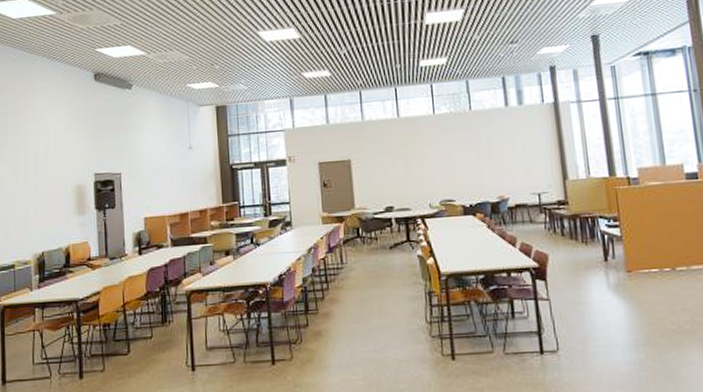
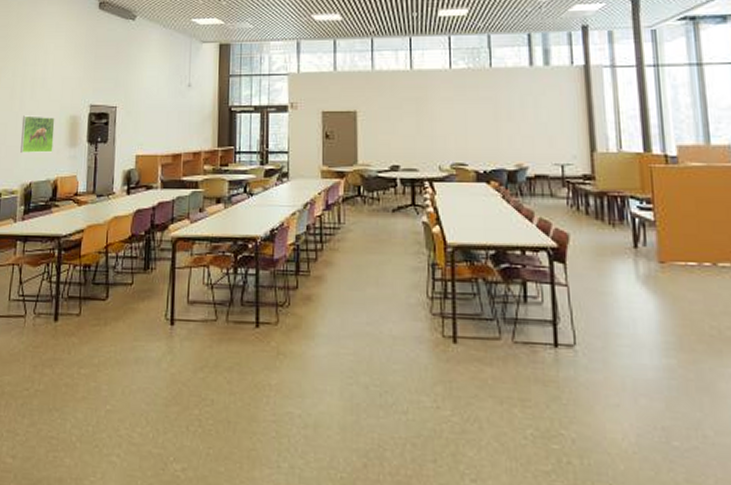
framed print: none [28,188,62,224] -> present [20,115,55,153]

